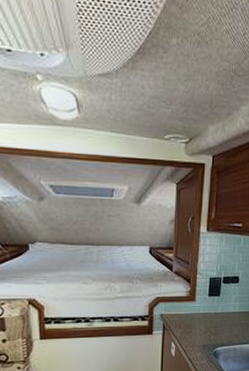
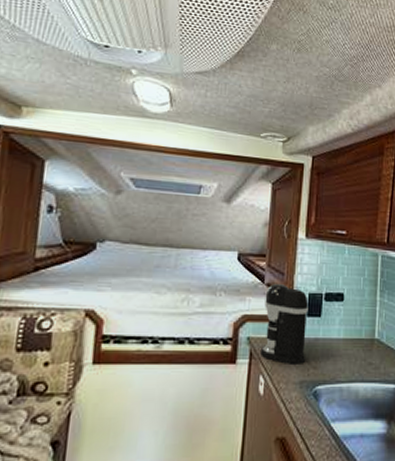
coffee maker: none [171,270,210,334] -> present [259,283,309,366]

